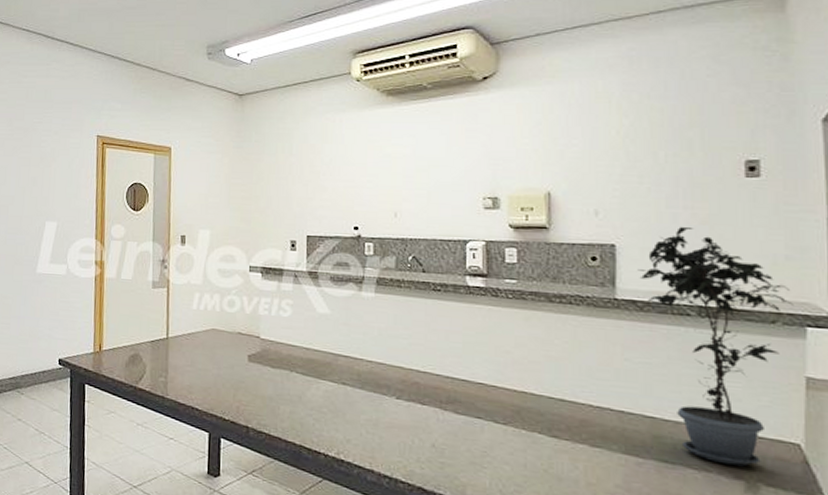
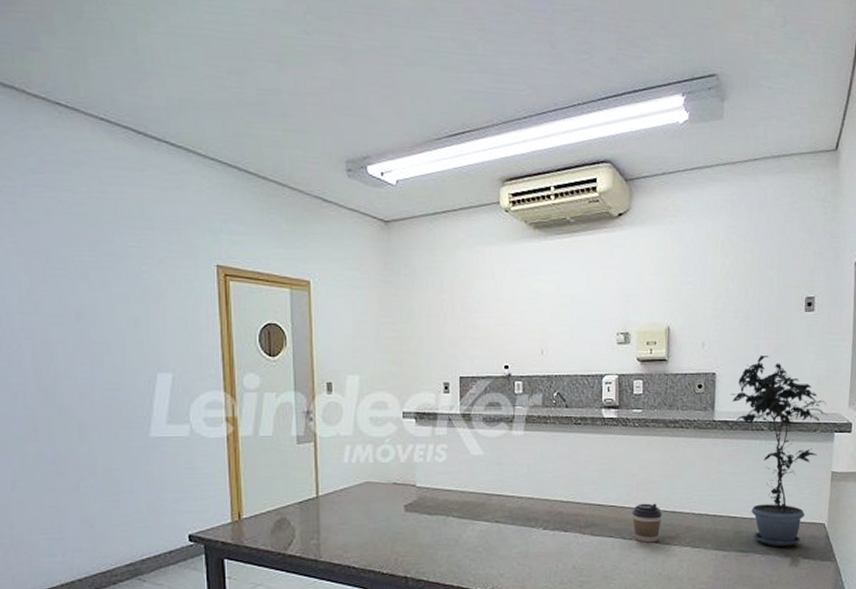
coffee cup: none [506,385,548,433] -> present [632,503,663,543]

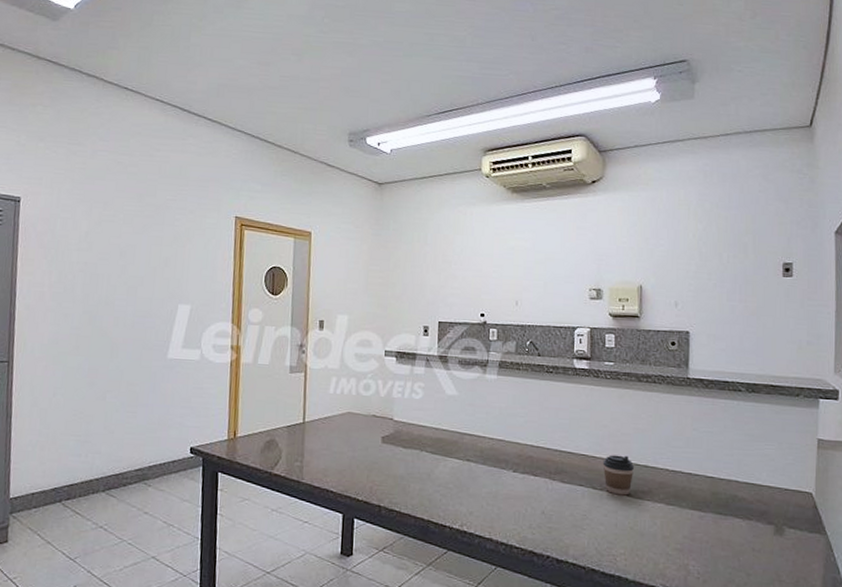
potted plant: present [730,356,828,547] -> none [705,317,811,514]

